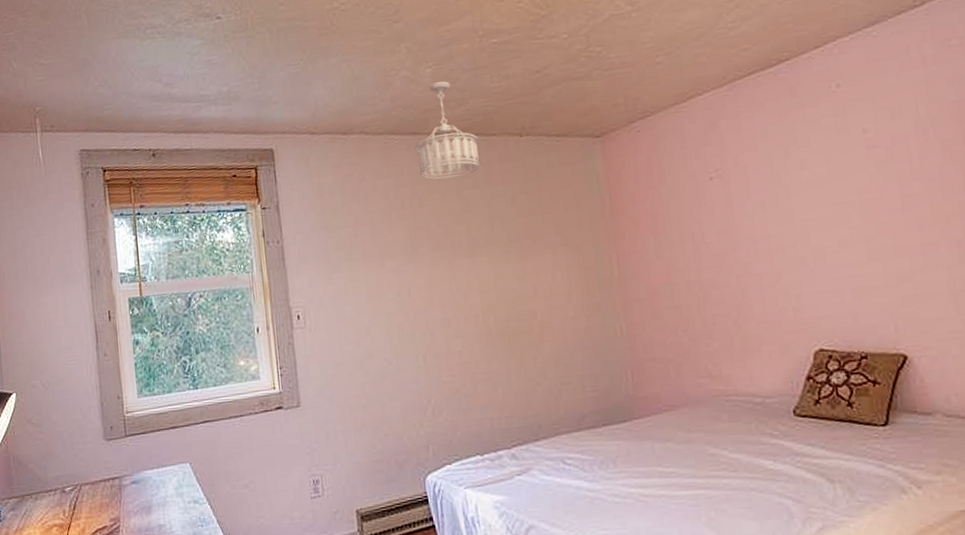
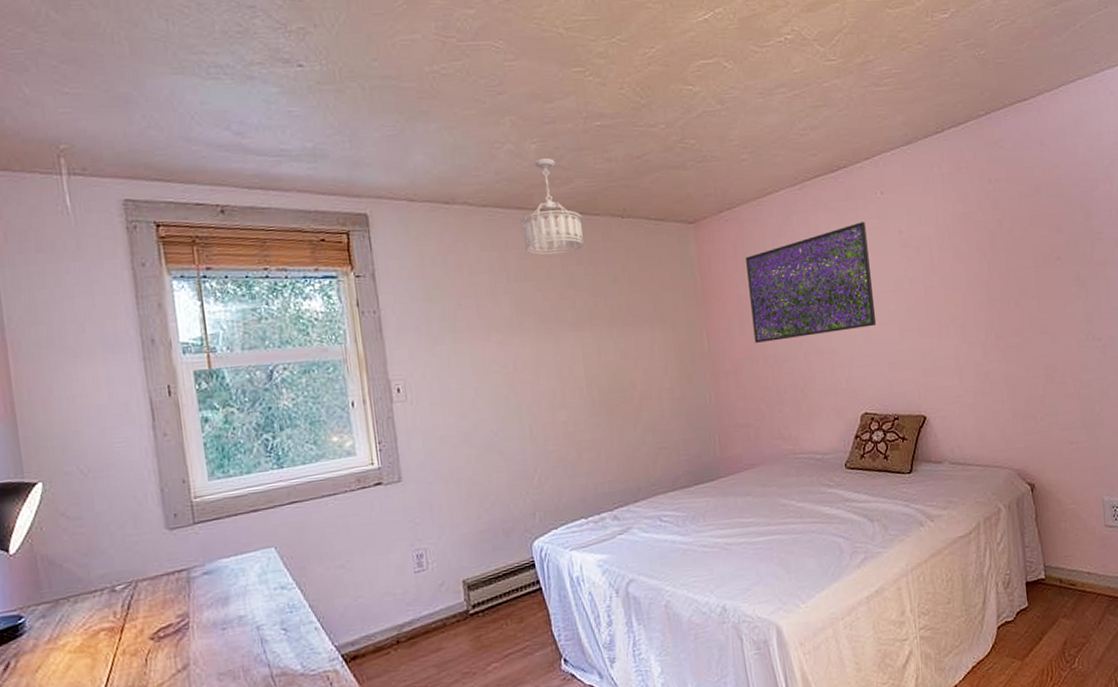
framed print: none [662,121,834,267] -> present [746,221,877,343]

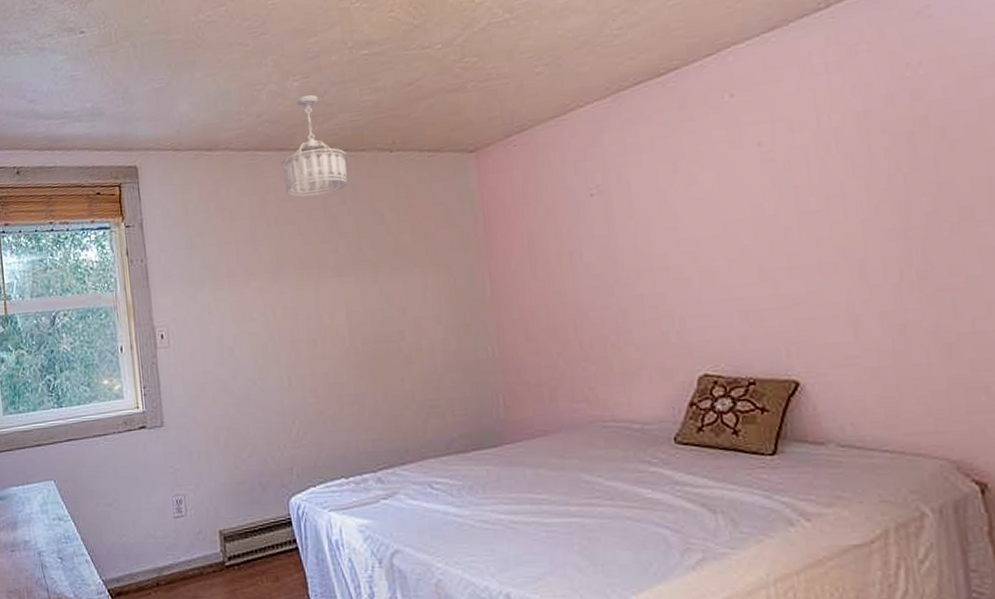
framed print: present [746,221,877,343] -> none [540,134,723,287]

